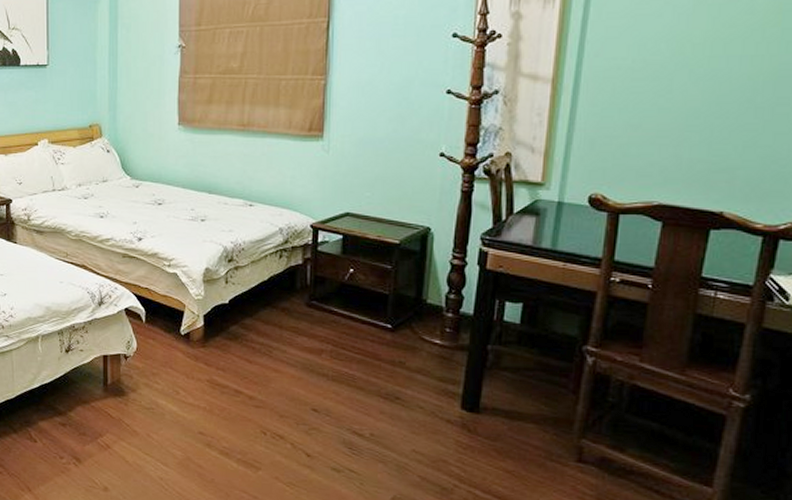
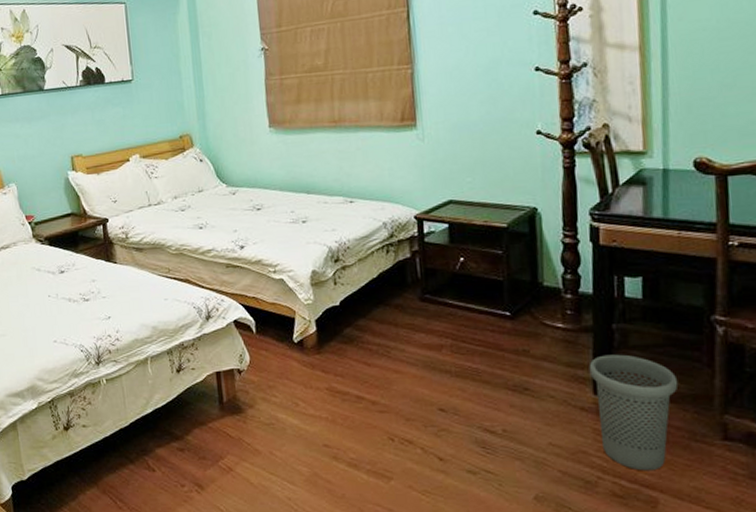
trash bin: none [459,373,543,484] -> present [589,354,679,471]

